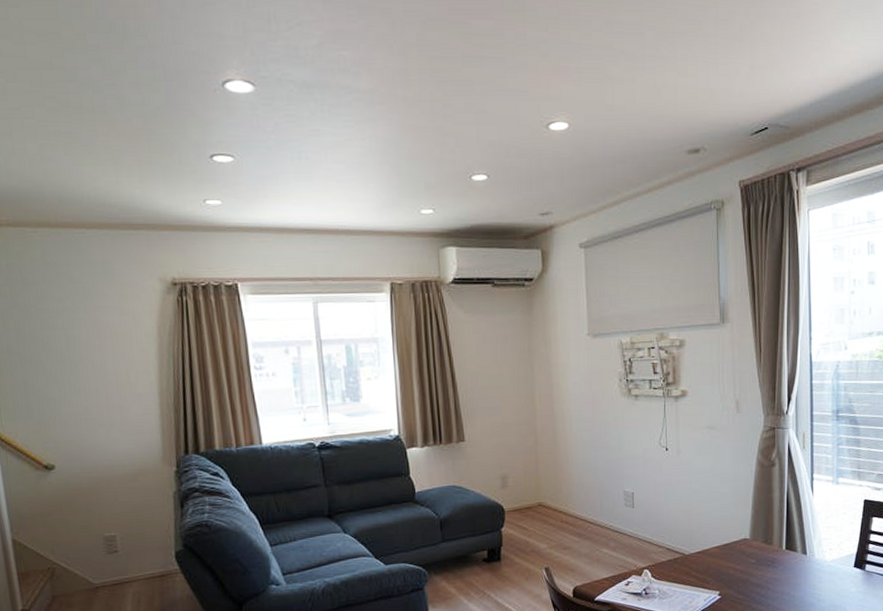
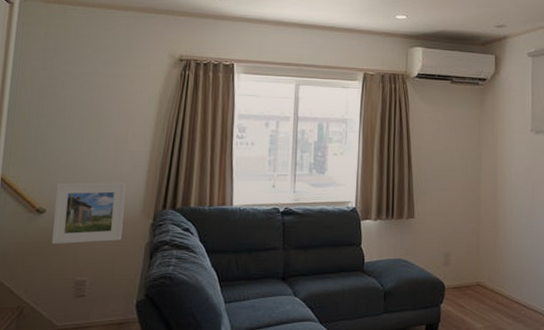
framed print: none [60,428,146,502] -> present [51,182,126,245]

